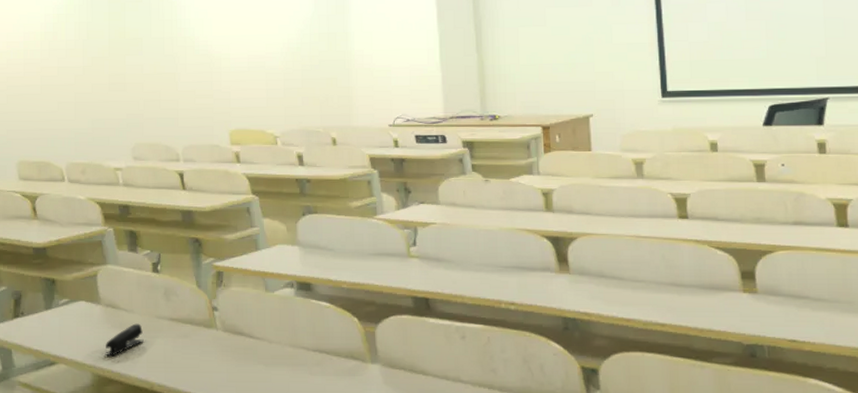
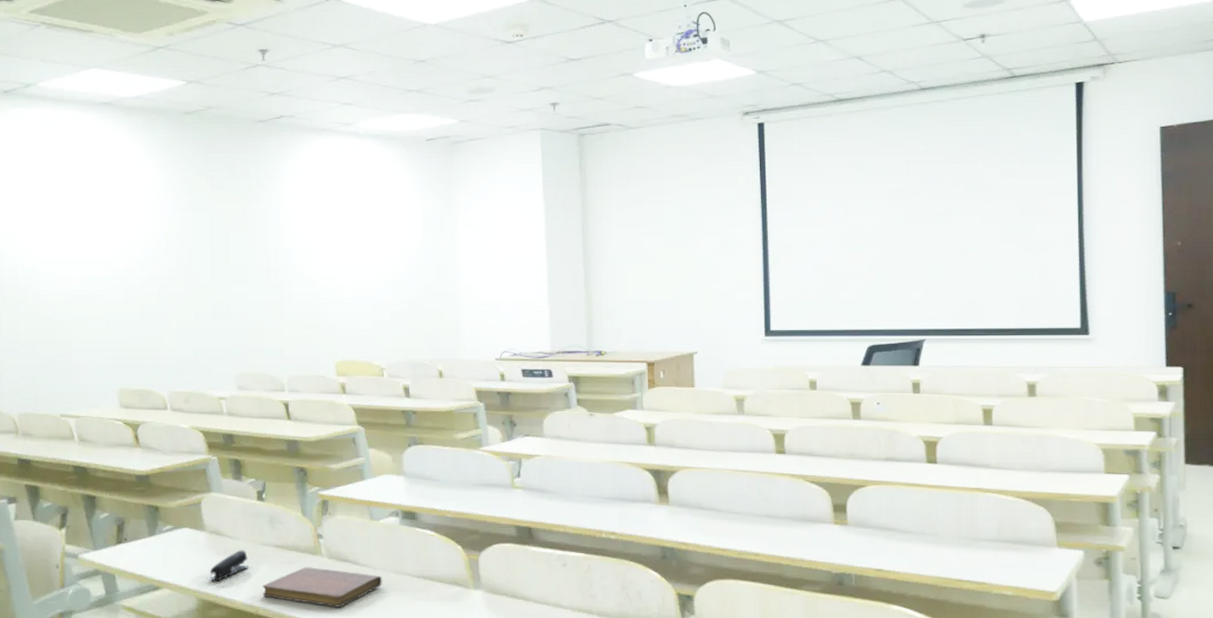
notebook: none [157,341,278,383] -> present [262,567,382,607]

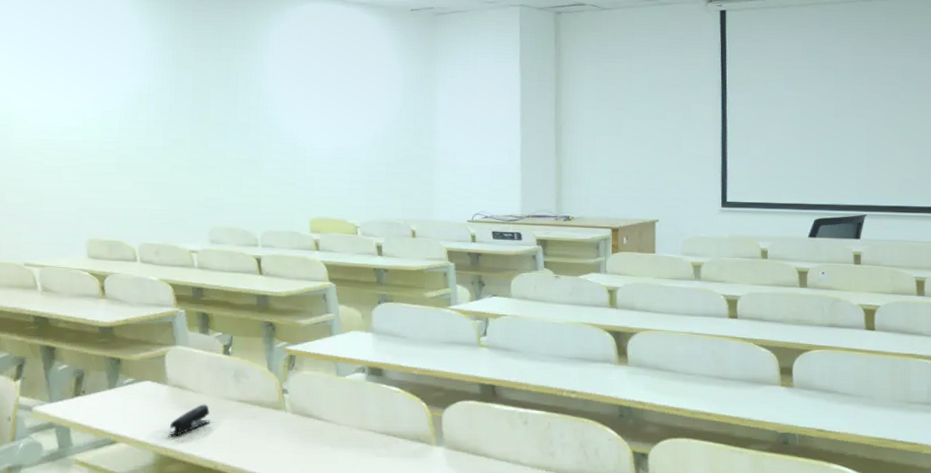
notebook: present [262,567,382,607] -> none [223,422,345,463]

